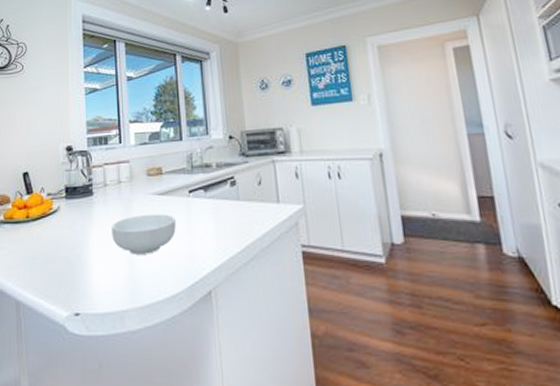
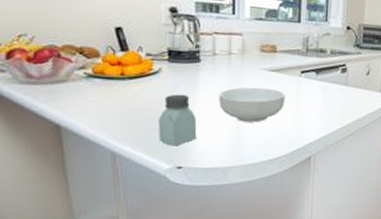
saltshaker: none [58,231,93,289] -> present [159,94,197,146]

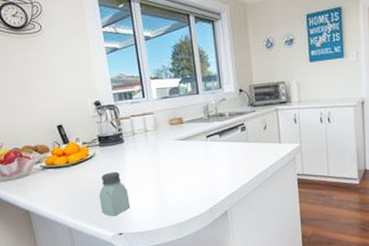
cereal bowl: present [219,87,285,123] -> none [142,155,197,188]

